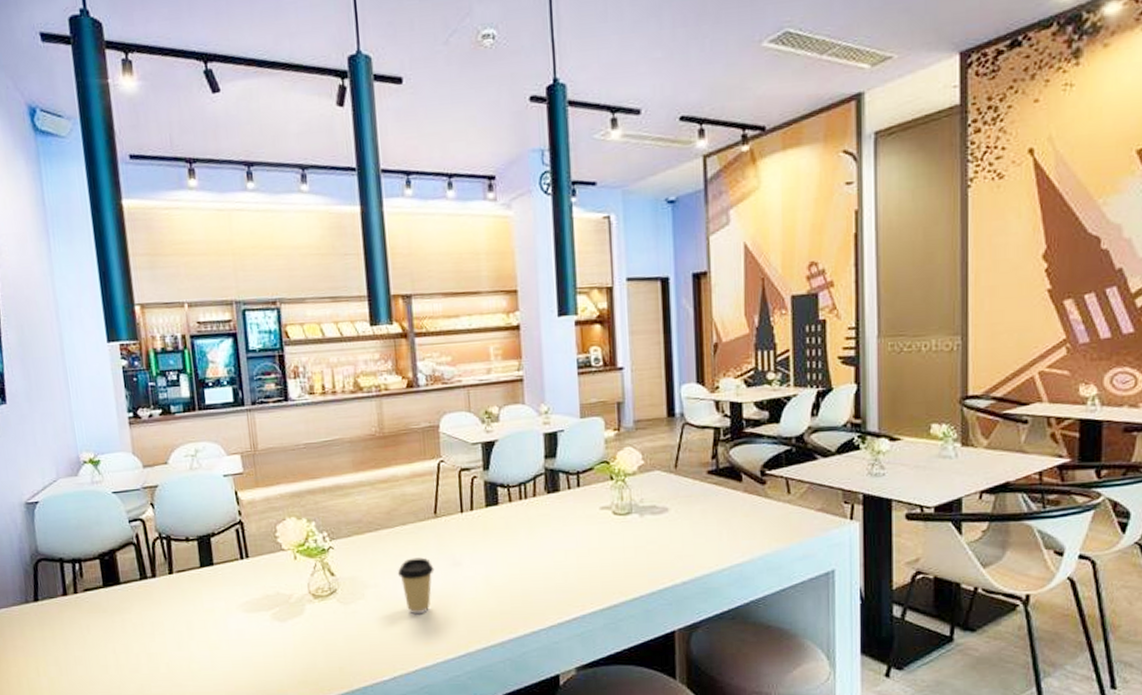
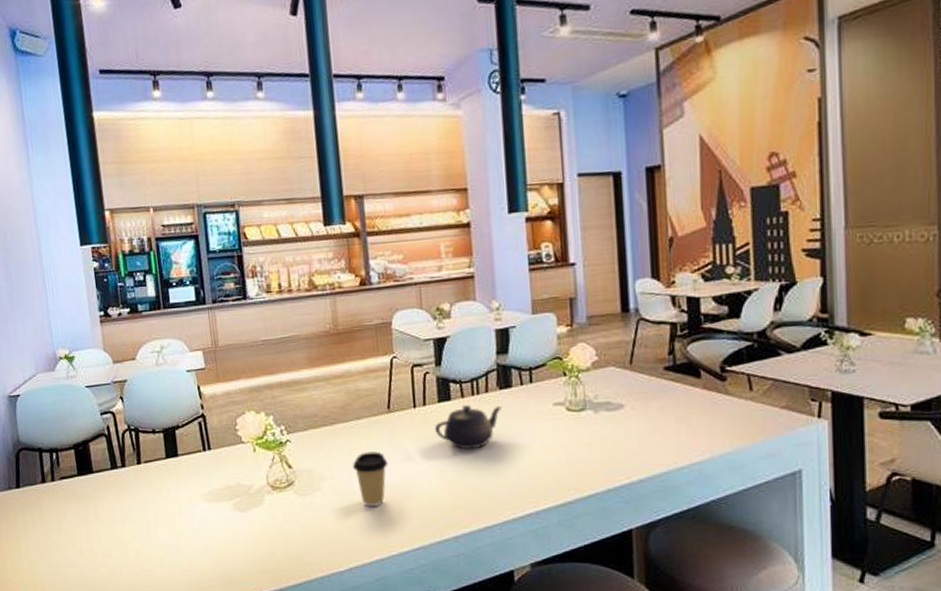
teapot: none [482,509,550,555] -> present [435,405,503,450]

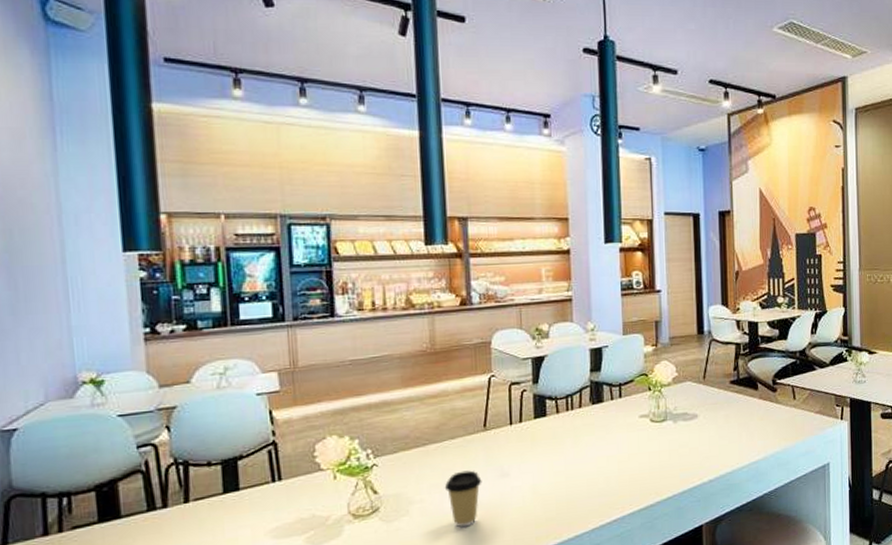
teapot: present [435,405,503,450] -> none [530,420,595,463]

